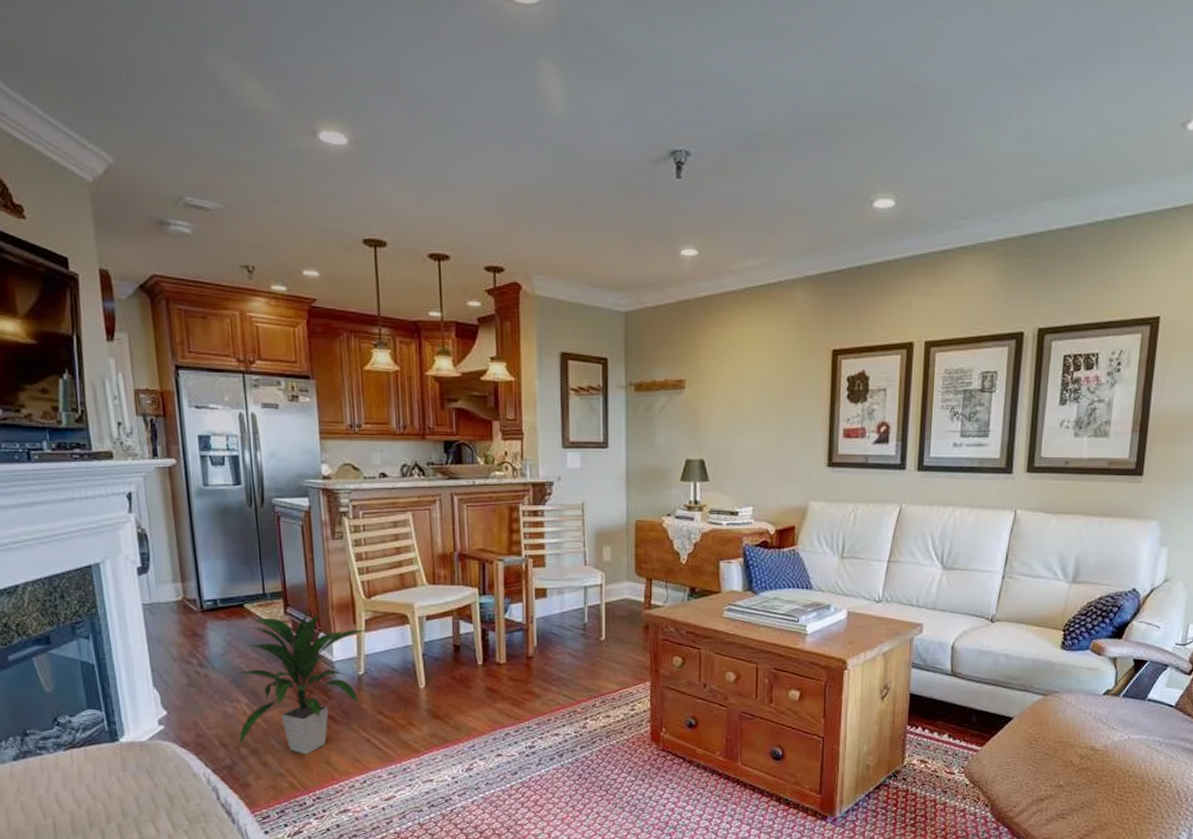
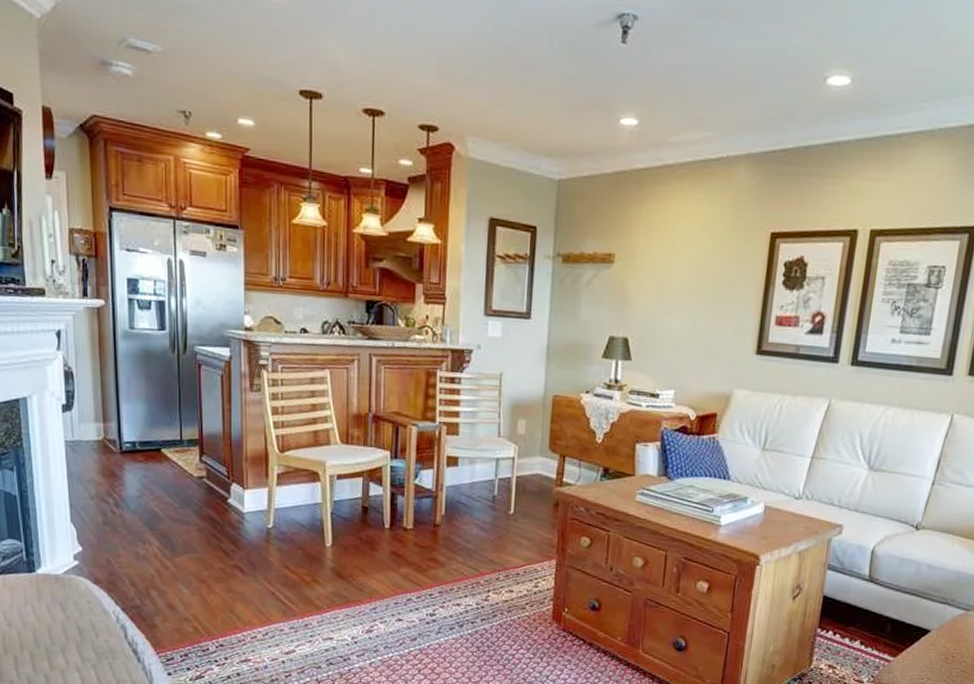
indoor plant: present [237,609,366,755] -> none [147,458,278,602]

